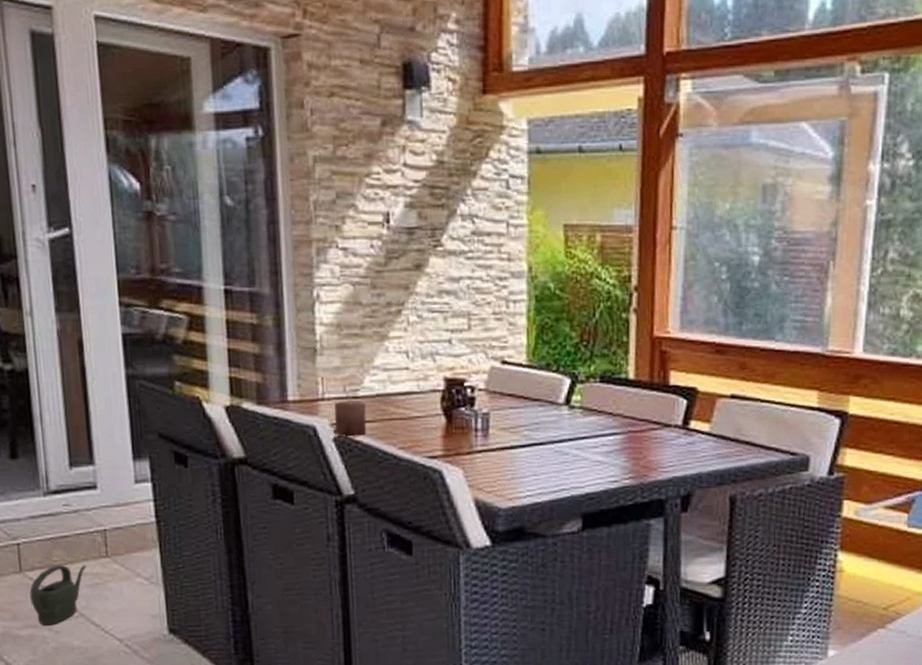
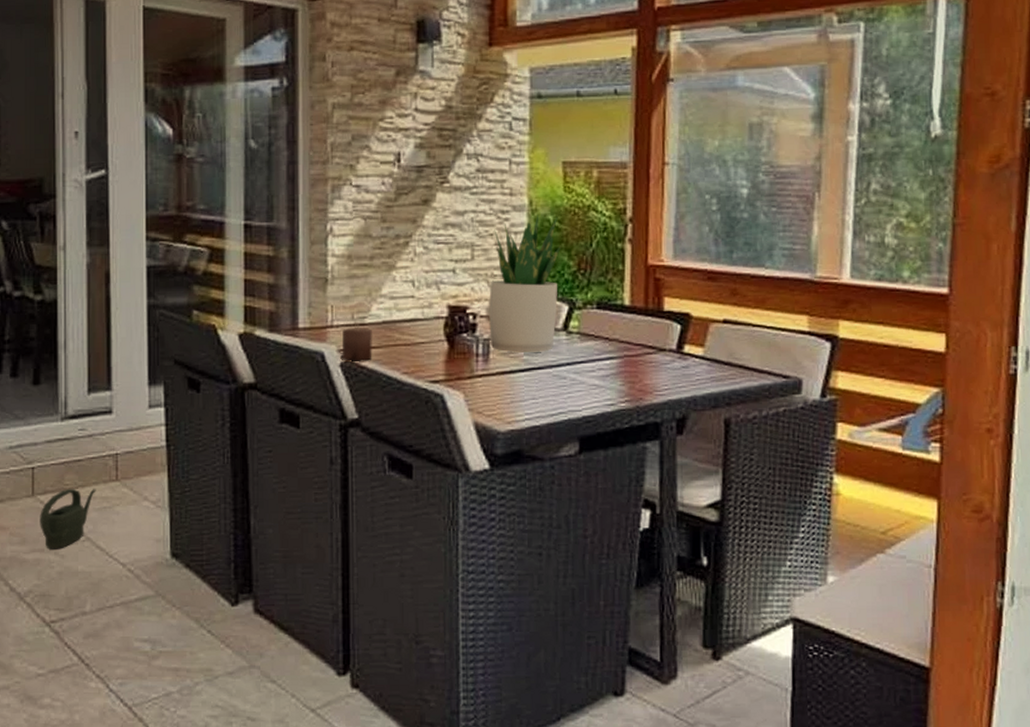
planter: none [487,282,563,428] -> present [489,215,561,353]

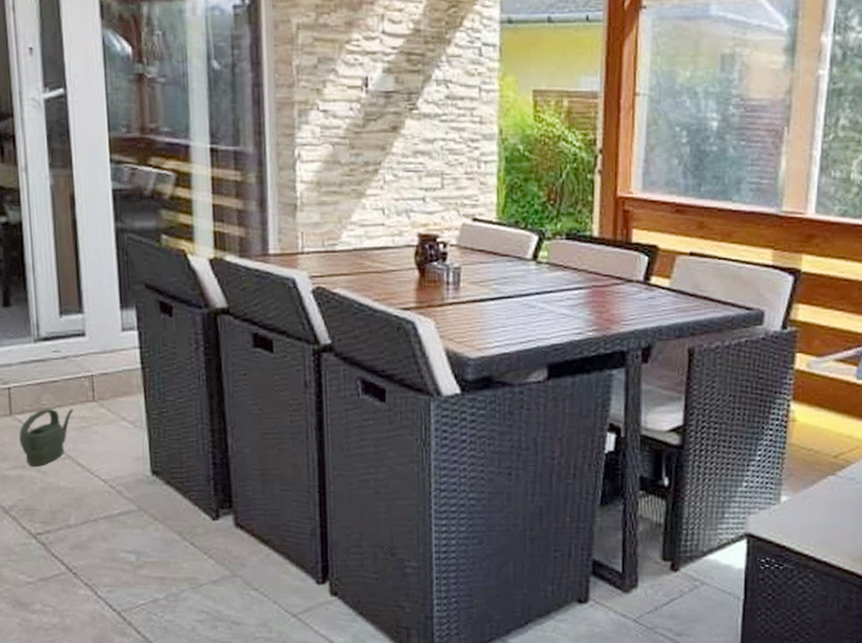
candle: present [341,321,372,361] -> none [313,248,344,288]
planter: present [489,215,561,353] -> none [459,144,531,281]

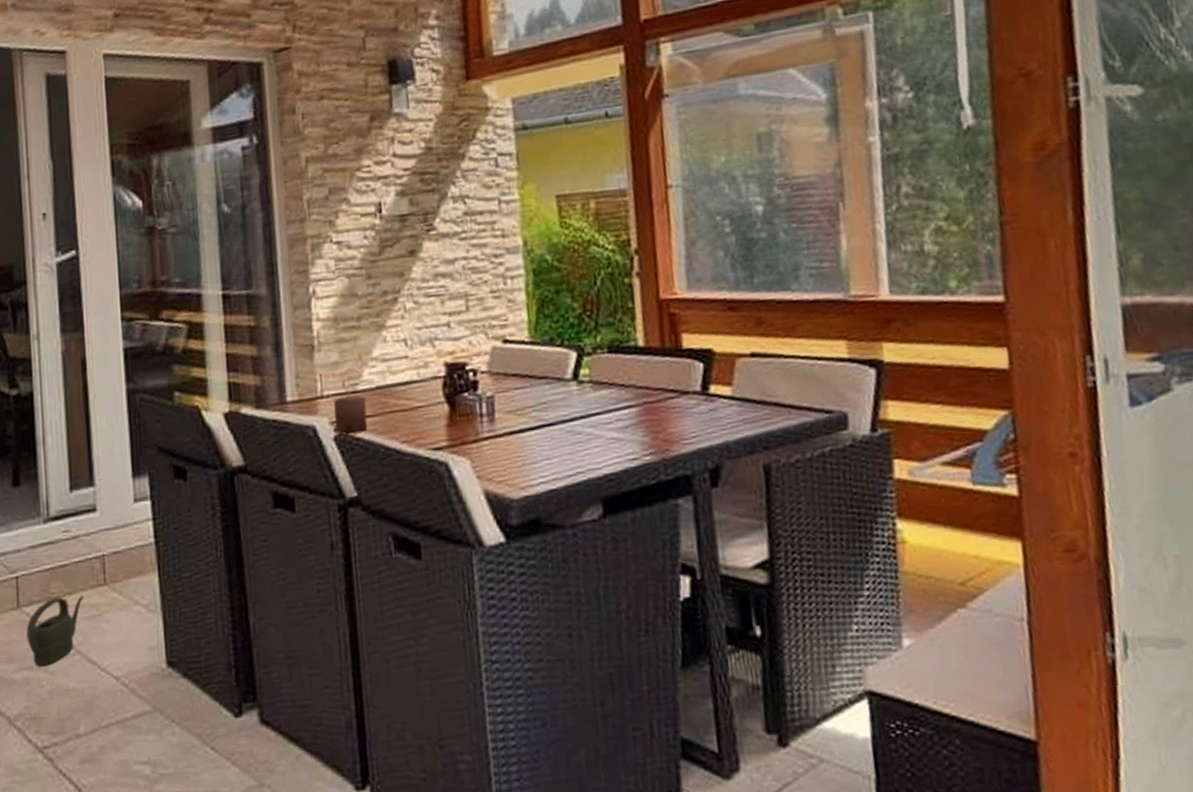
candle: none [313,248,344,288] -> present [334,389,368,434]

